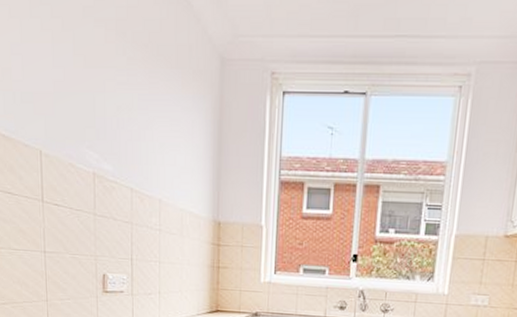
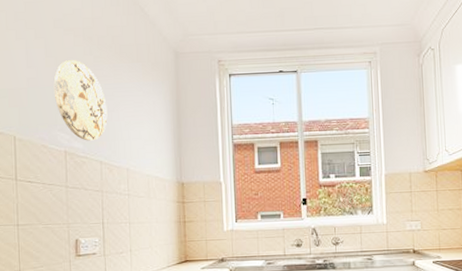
decorative plate: none [82,61,140,163] -> present [53,60,108,141]

